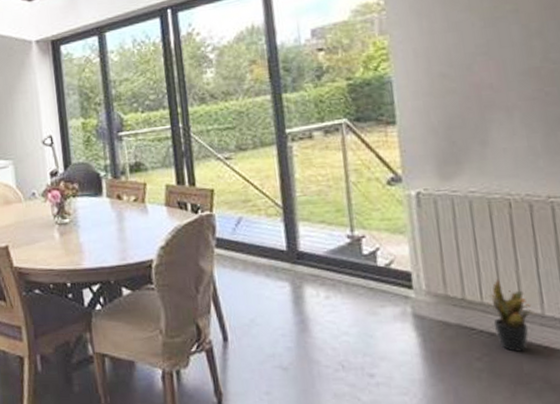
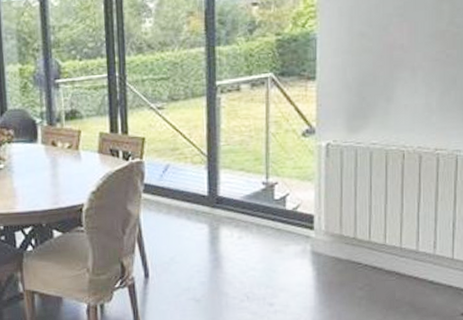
potted plant: present [487,278,536,352] -> none [374,220,412,282]

